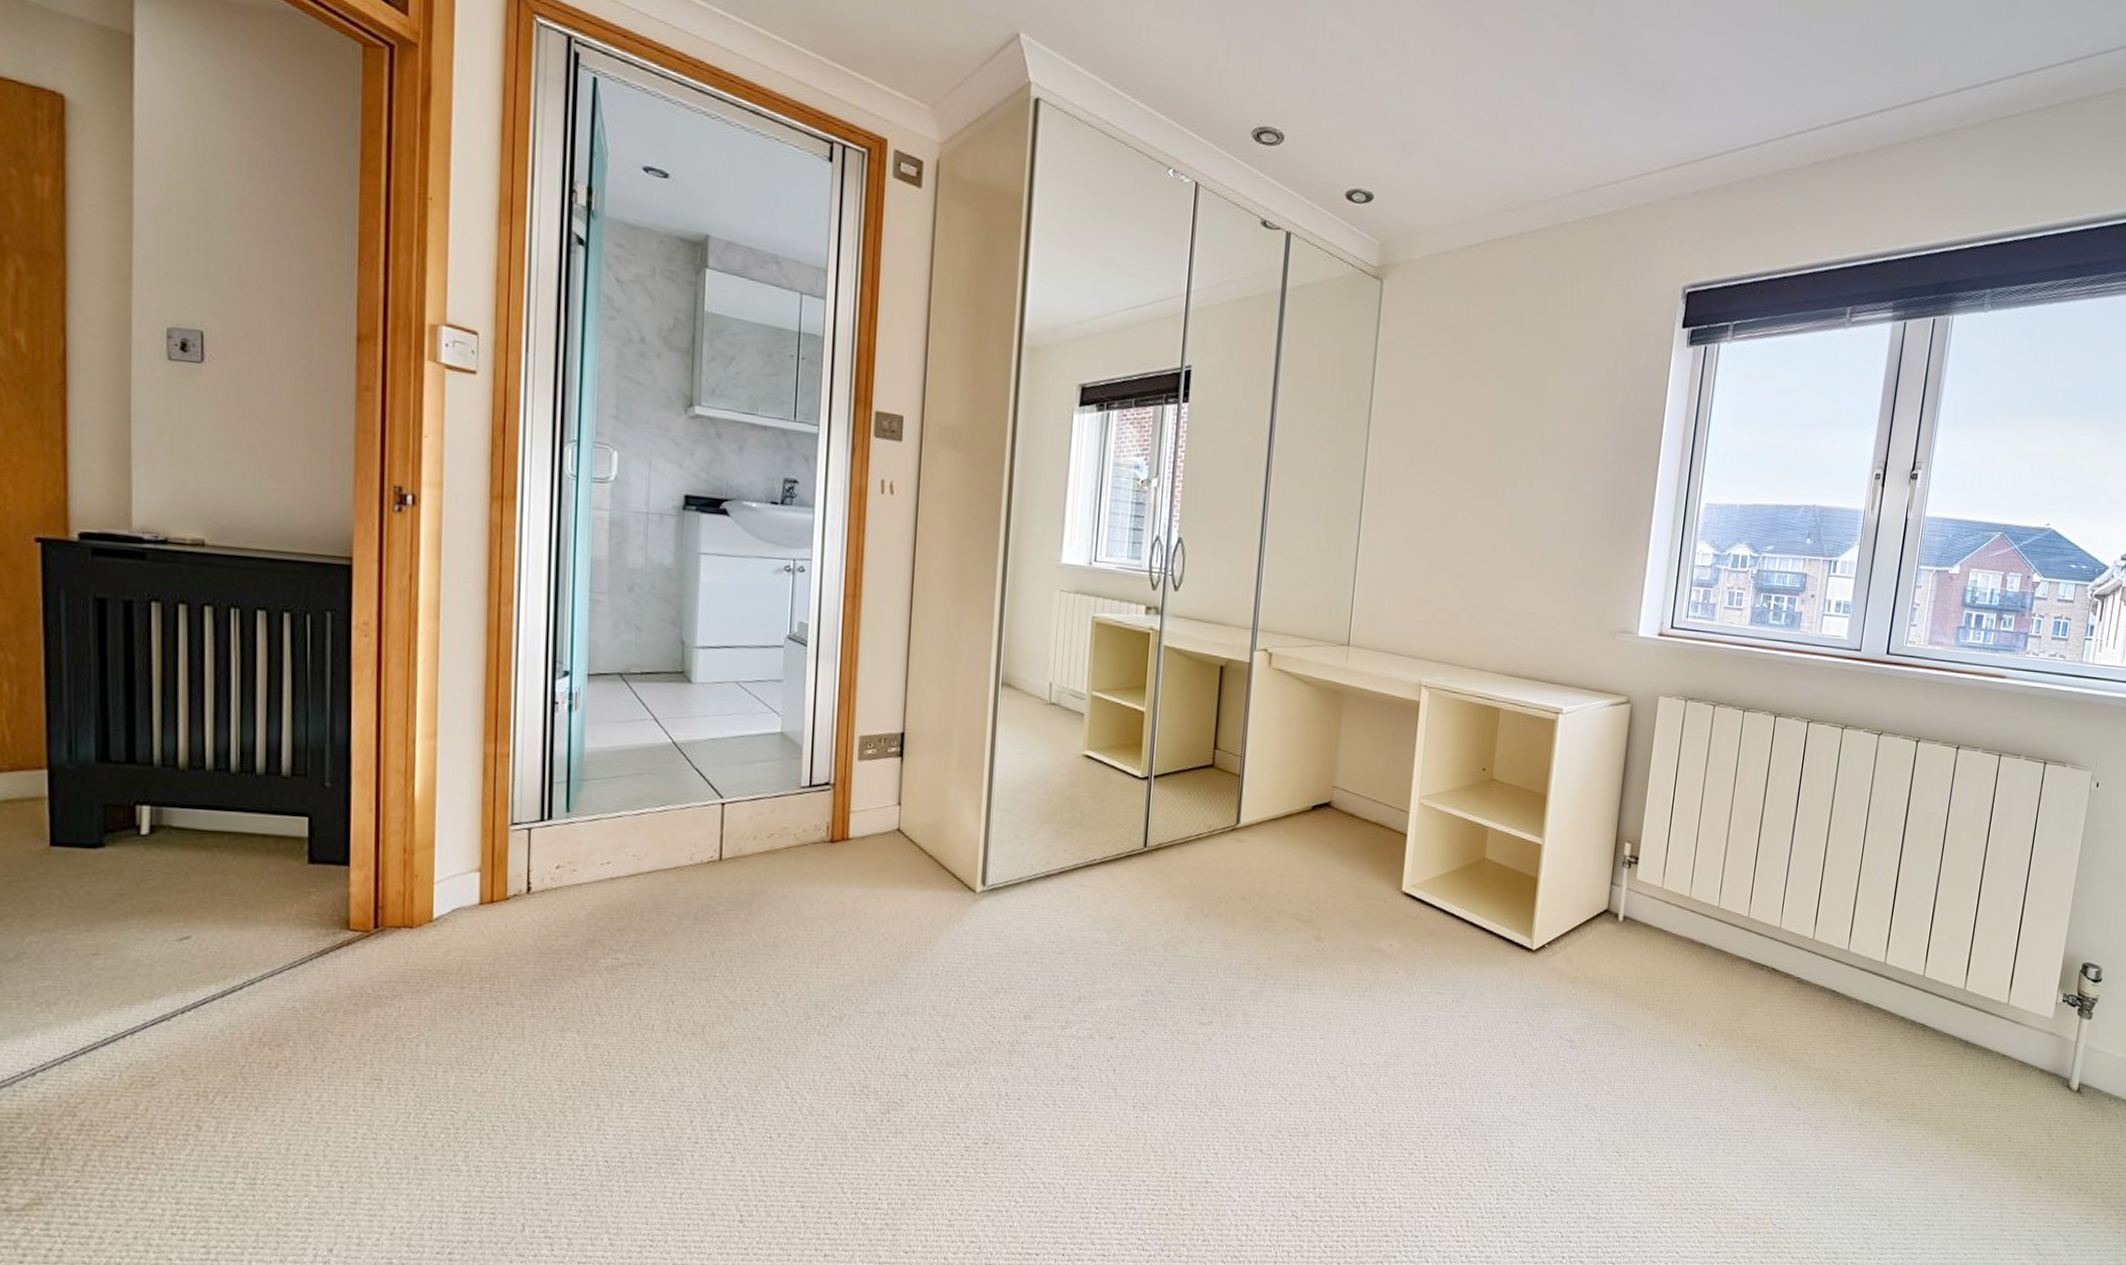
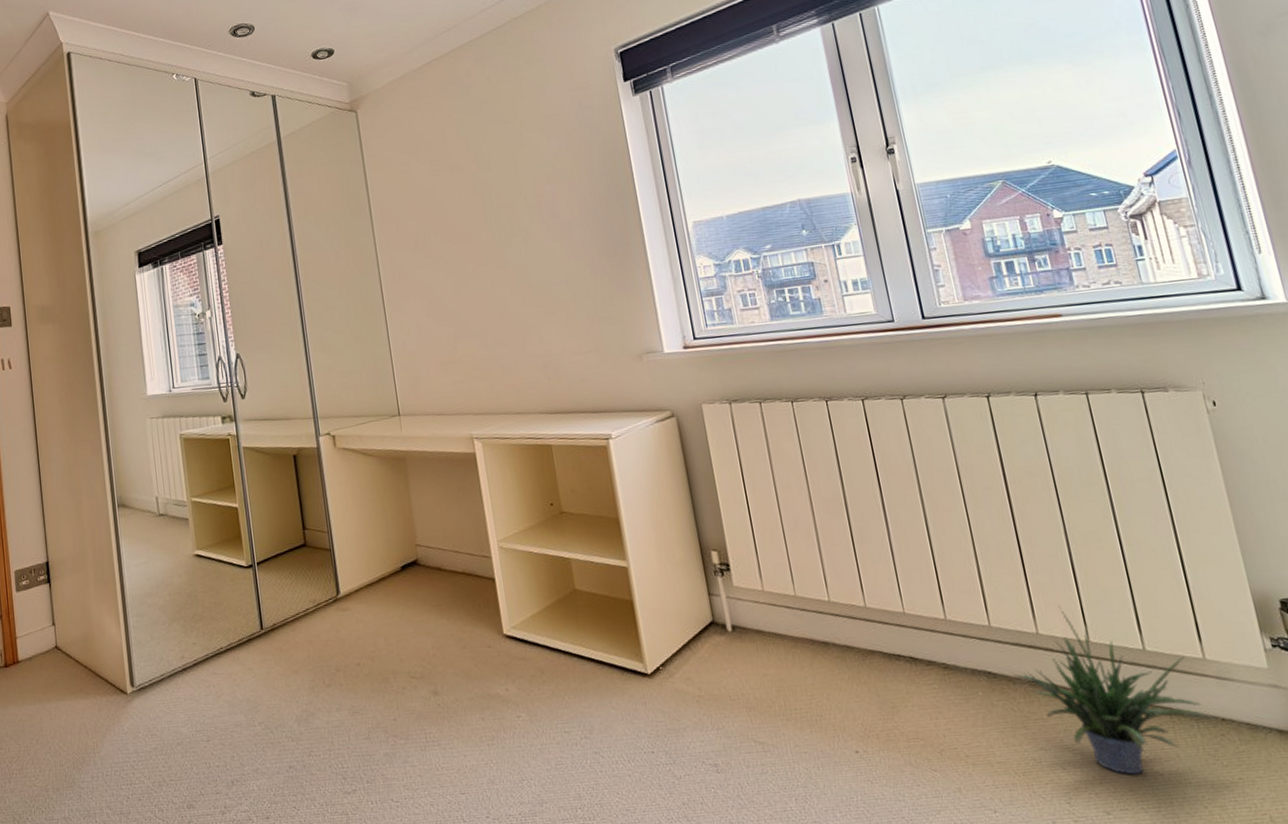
potted plant: none [1853,942,1997,1092] -> present [1012,606,1214,775]

